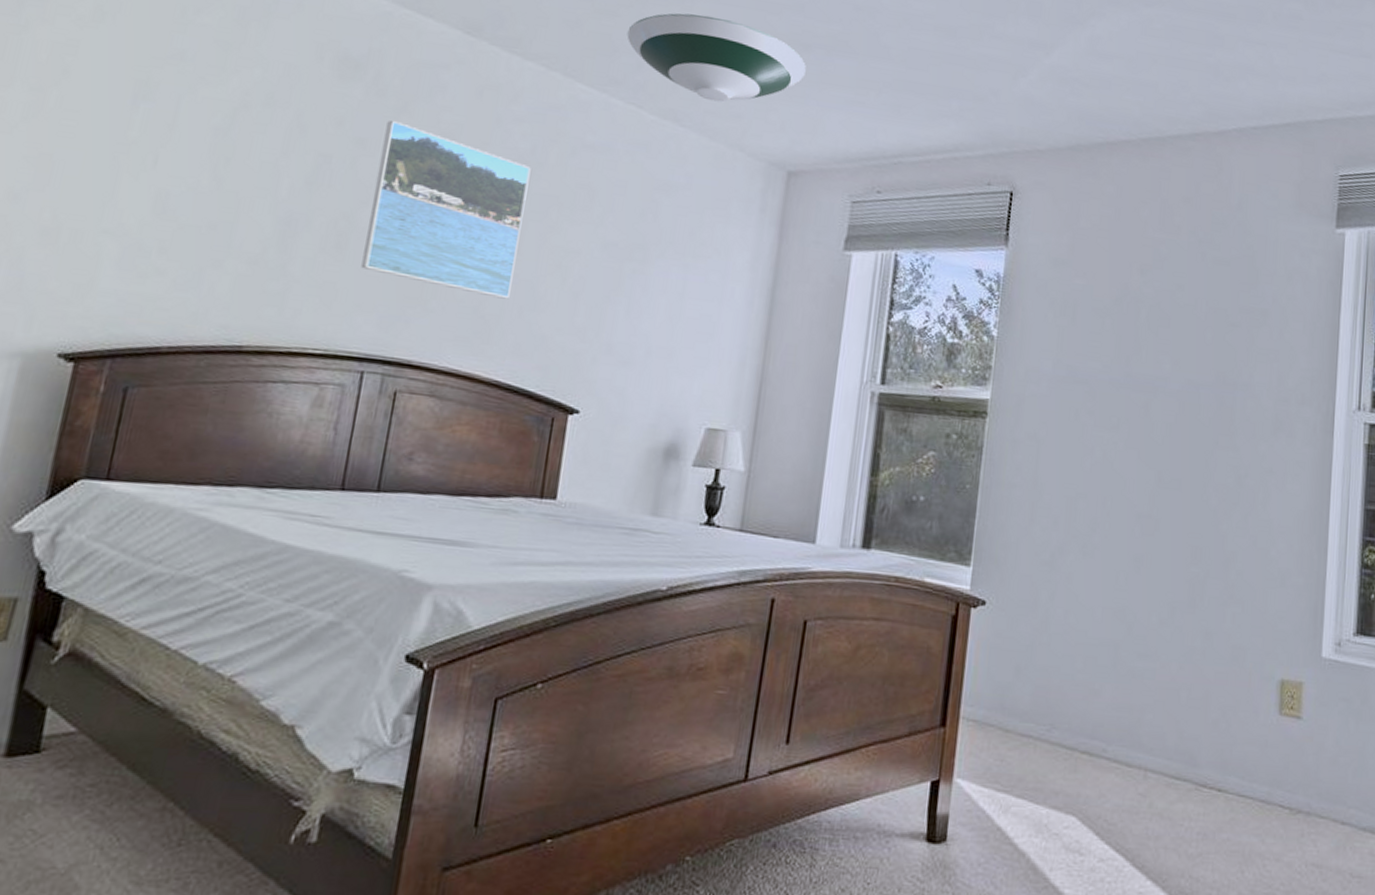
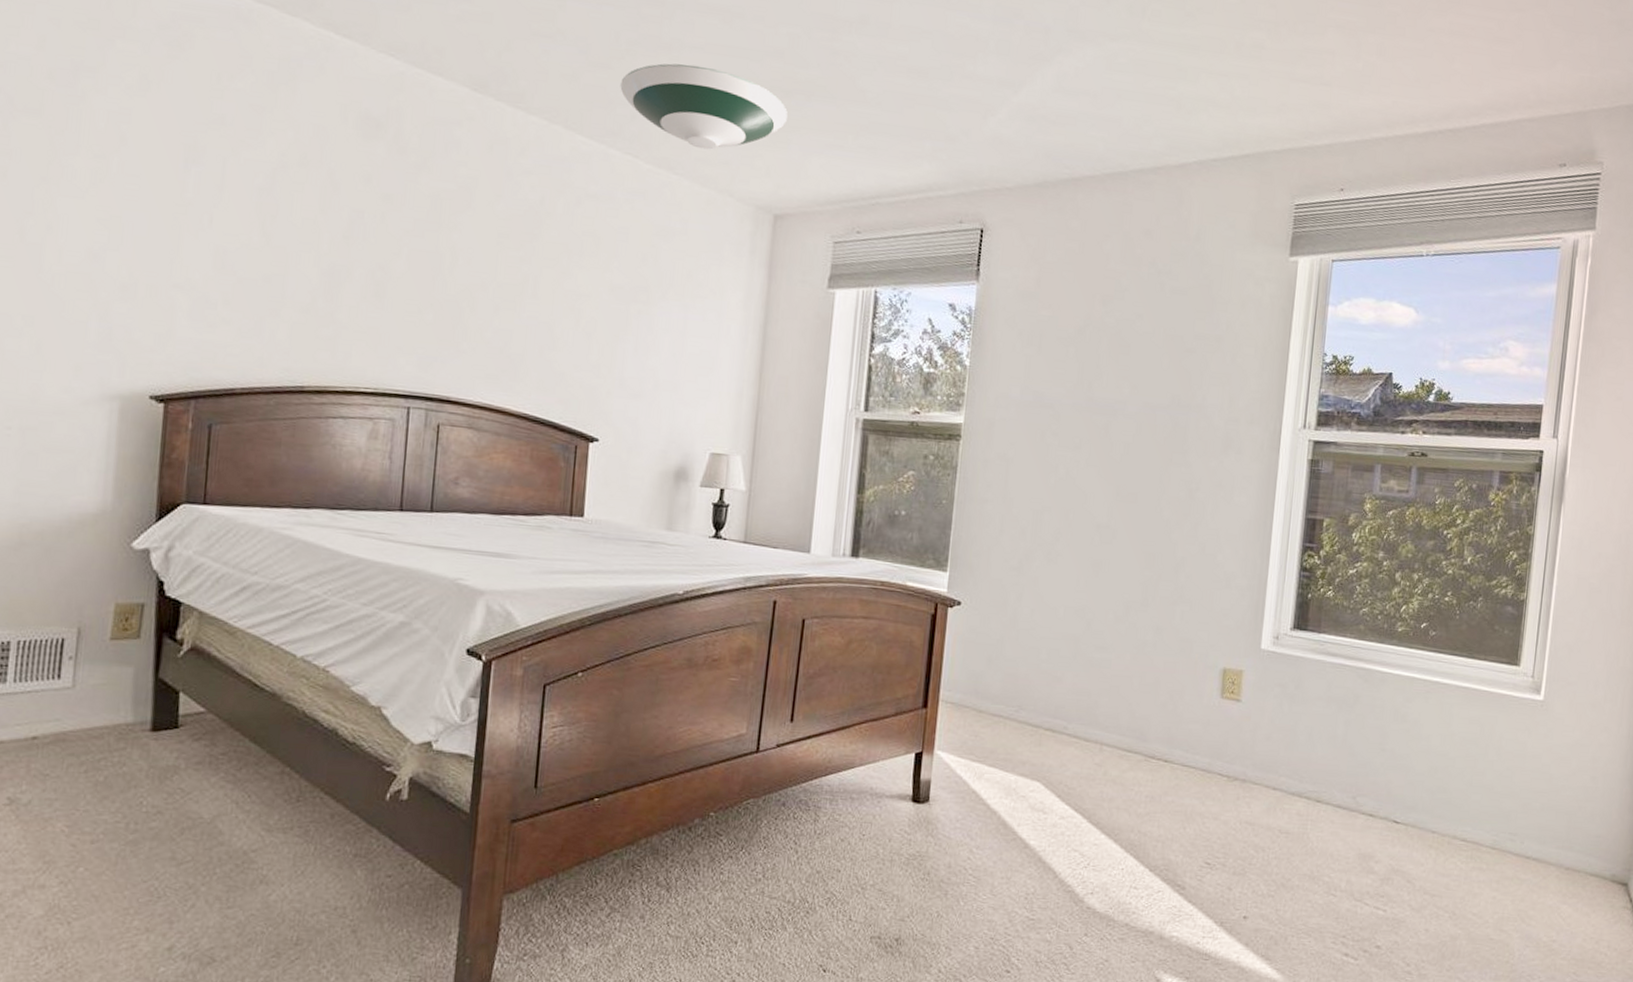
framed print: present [361,120,531,299] -> none [399,176,541,340]

